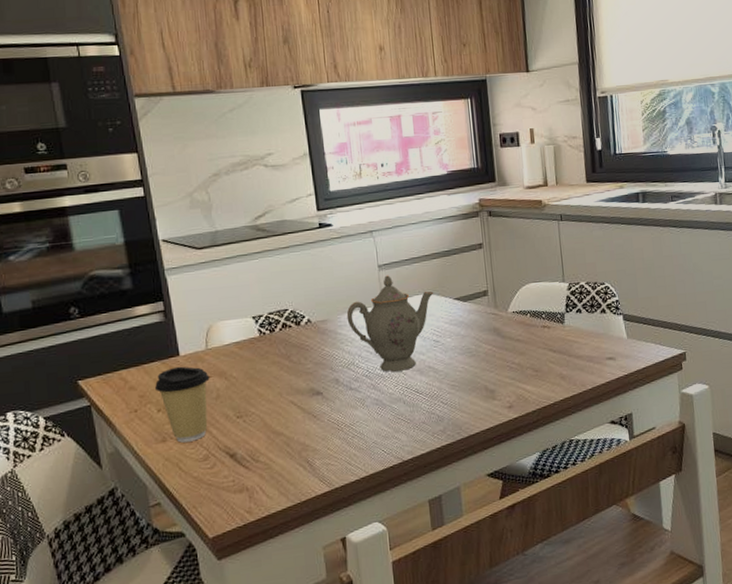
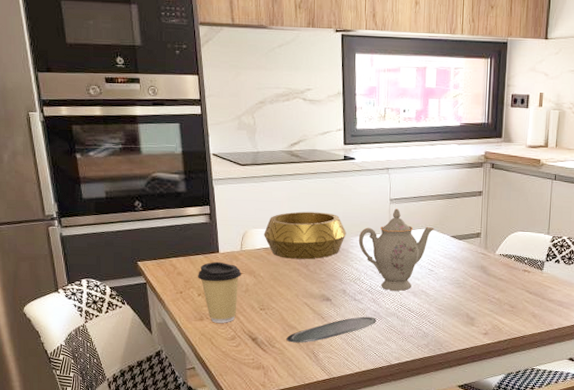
decorative bowl: none [233,290,332,351] -> present [264,211,346,259]
oval tray: none [272,406,380,453] -> present [286,316,377,343]

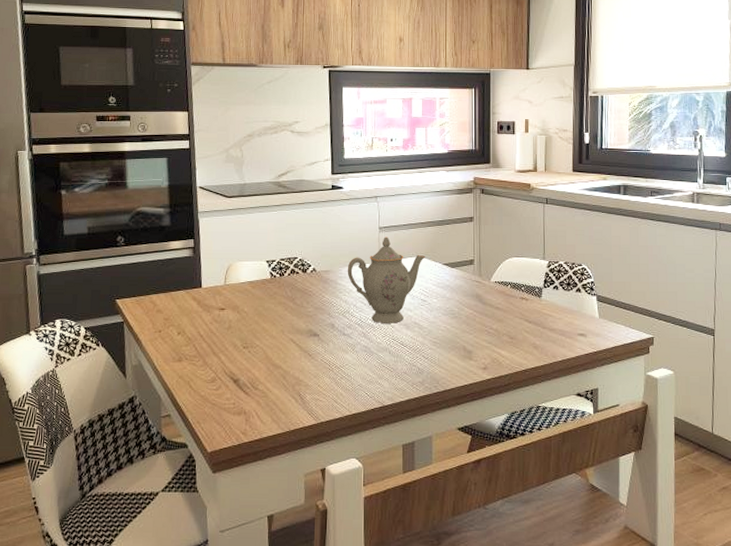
coffee cup: present [197,261,242,323] -> none [177,297,225,364]
decorative bowl: present [264,211,346,259] -> none [249,242,335,292]
oval tray: present [286,316,377,343] -> none [271,352,367,384]

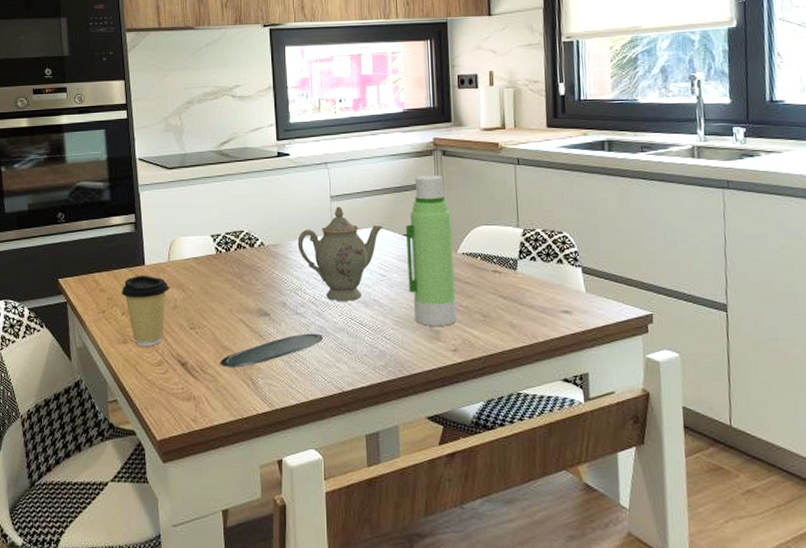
coffee cup: none [177,297,225,364] -> present [121,275,169,346]
oval tray: none [271,352,367,384] -> present [220,333,323,368]
water bottle: none [446,210,488,347] -> present [406,175,457,326]

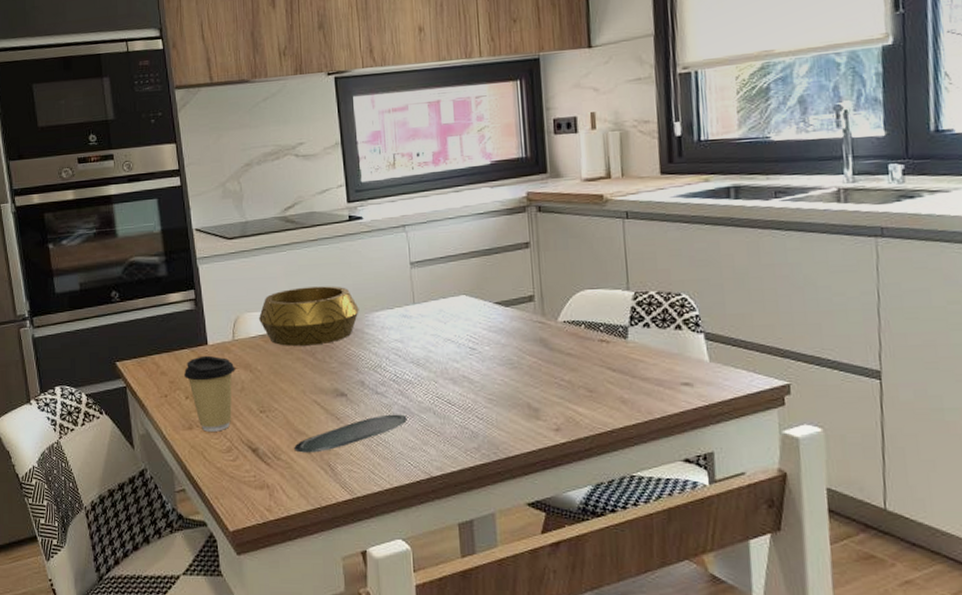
decorative bowl: none [193,215,284,268] -> present [259,286,359,346]
teapot: present [297,206,383,301] -> none [374,273,471,378]
water bottle: present [406,175,457,326] -> none [497,234,559,403]

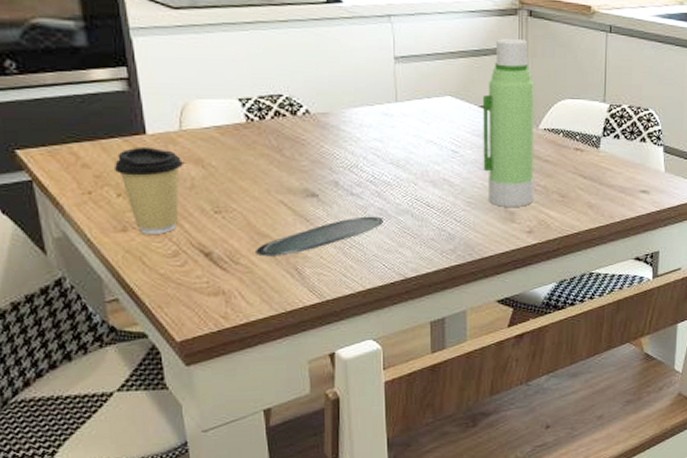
decorative bowl: present [259,286,359,346] -> none [214,74,335,141]
water bottle: none [497,234,559,403] -> present [483,38,535,207]

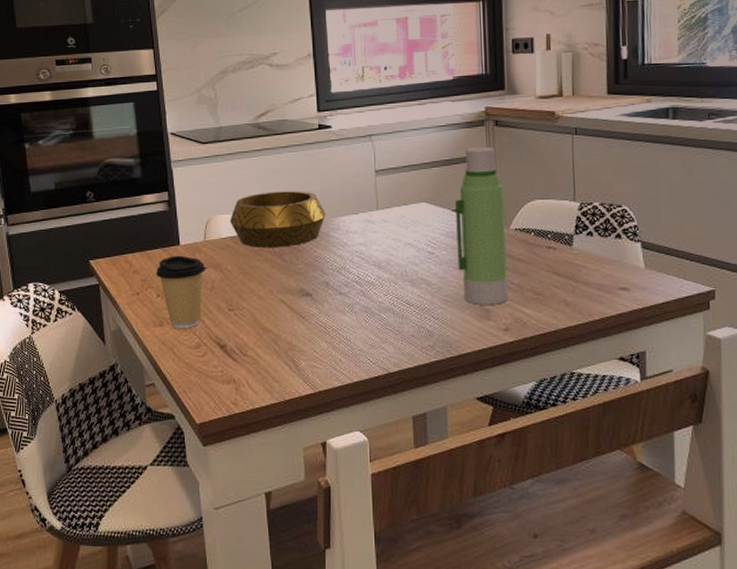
decorative bowl: none [214,74,335,141] -> present [230,191,326,248]
oval tray: present [256,216,384,257] -> none [260,313,368,349]

